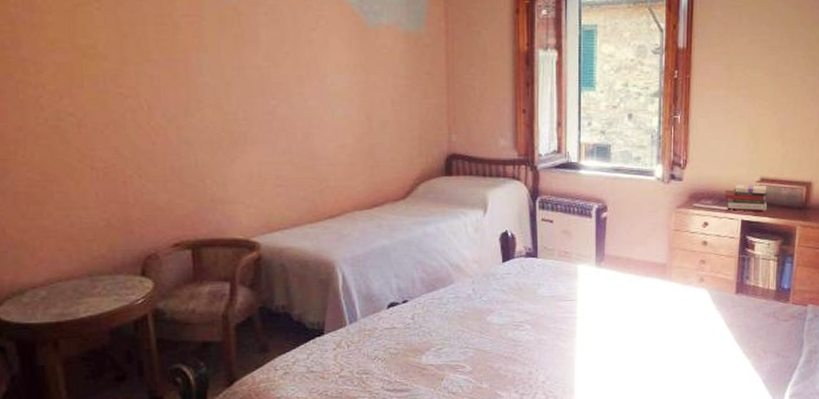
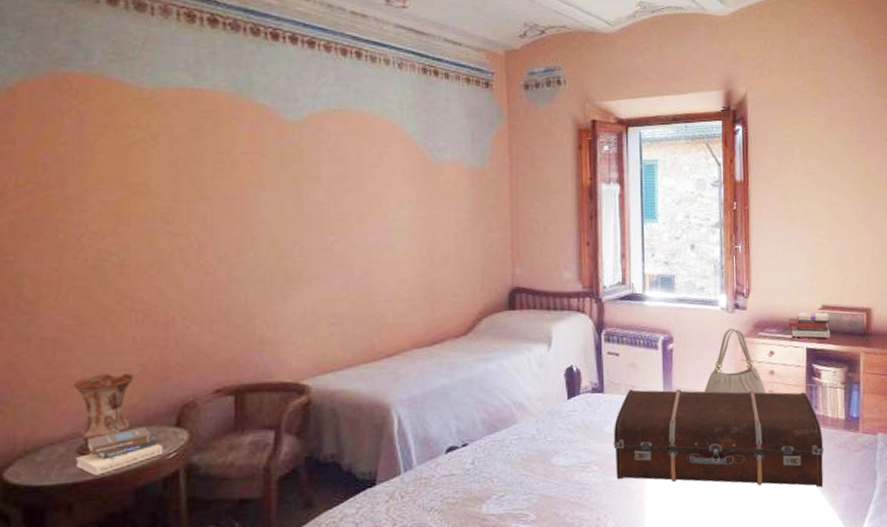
vase: none [47,226,101,299] -> present [73,373,134,456]
books: none [56,275,132,316] -> present [75,427,163,476]
suitcase: none [545,255,752,354] -> present [613,389,824,488]
handbag: none [636,198,699,263] -> present [704,328,767,394]

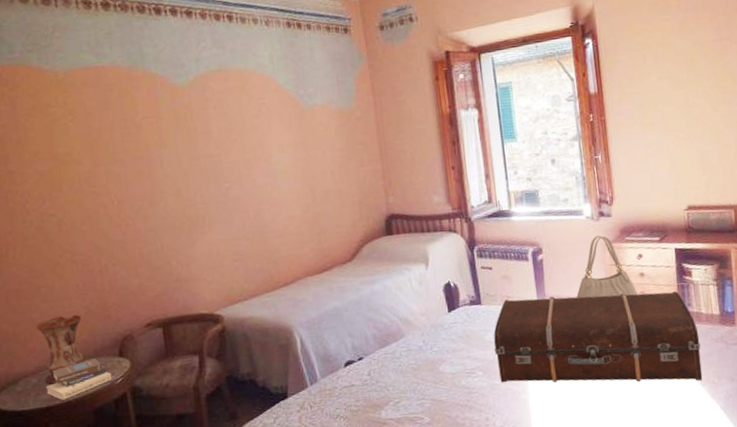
books: present [788,311,831,340] -> none [654,212,699,240]

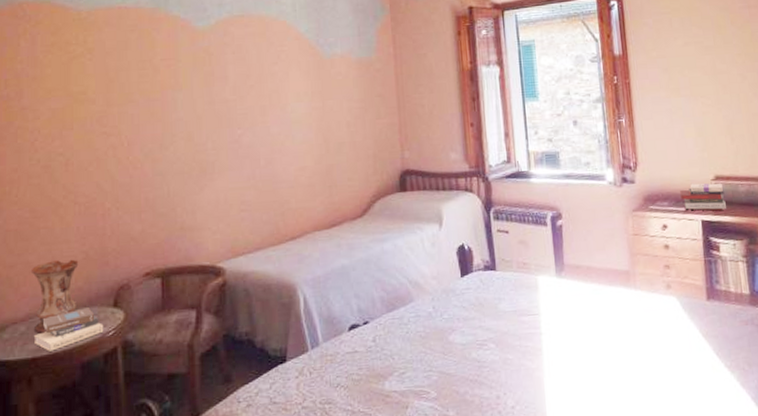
suitcase: present [493,291,703,383] -> none [508,265,732,367]
handbag: present [576,235,639,298] -> none [597,202,663,269]
books: none [654,212,699,240] -> present [680,183,727,212]

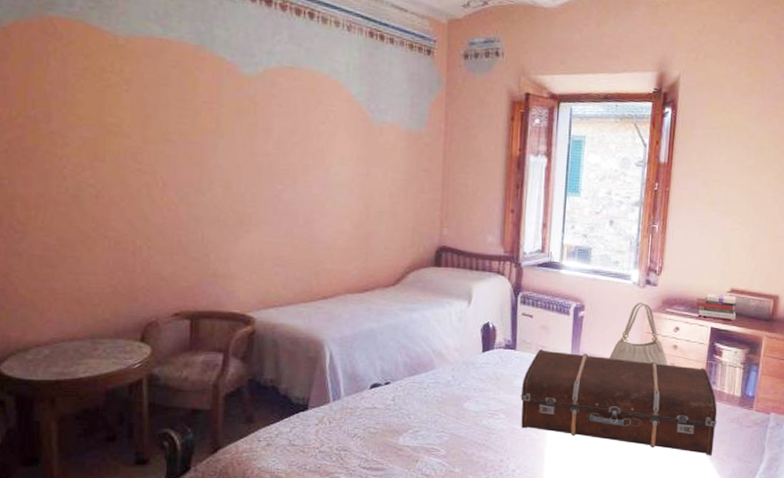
vase: present [30,259,79,333] -> none [56,290,107,358]
books: present [33,307,104,351] -> none [57,339,130,376]
suitcase: none [508,265,732,367] -> present [520,349,718,456]
handbag: none [597,202,663,269] -> present [609,302,669,366]

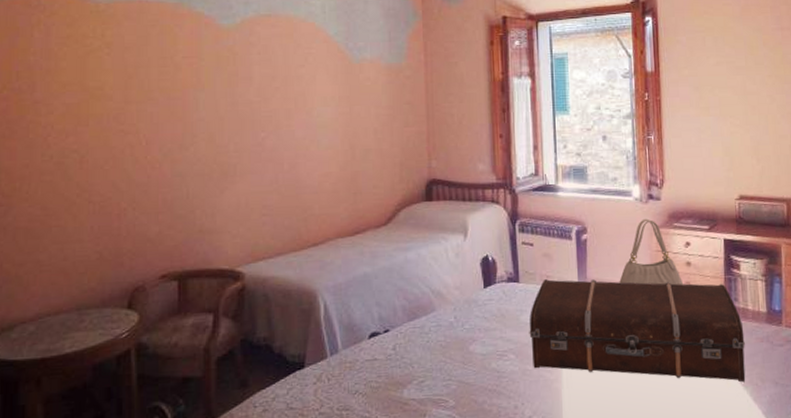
books: present [696,293,737,321] -> none [704,202,750,231]

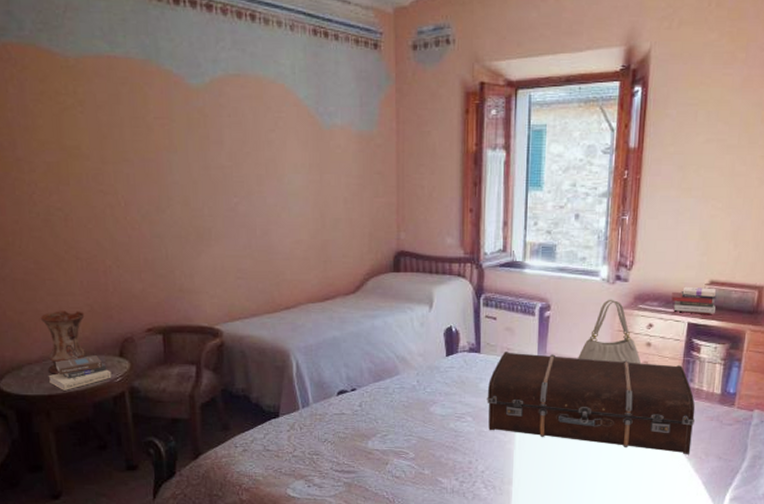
vase: none [41,259,92,334] -> present [40,311,85,374]
books: none [43,309,117,352] -> present [48,355,112,390]
books: none [704,202,750,231] -> present [671,286,717,316]

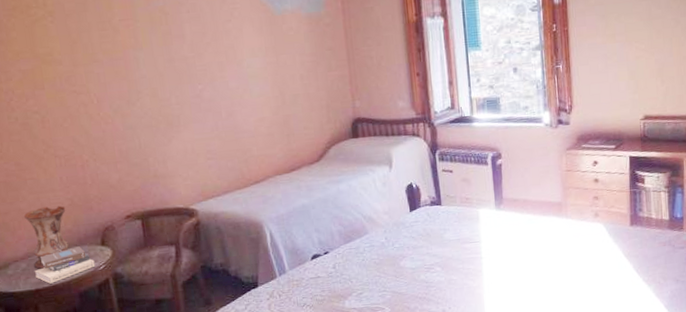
suitcase: present [487,352,696,455] -> none [452,197,649,282]
handbag: present [578,299,642,364] -> none [532,142,592,202]
books: present [671,286,717,316] -> none [611,122,654,148]

